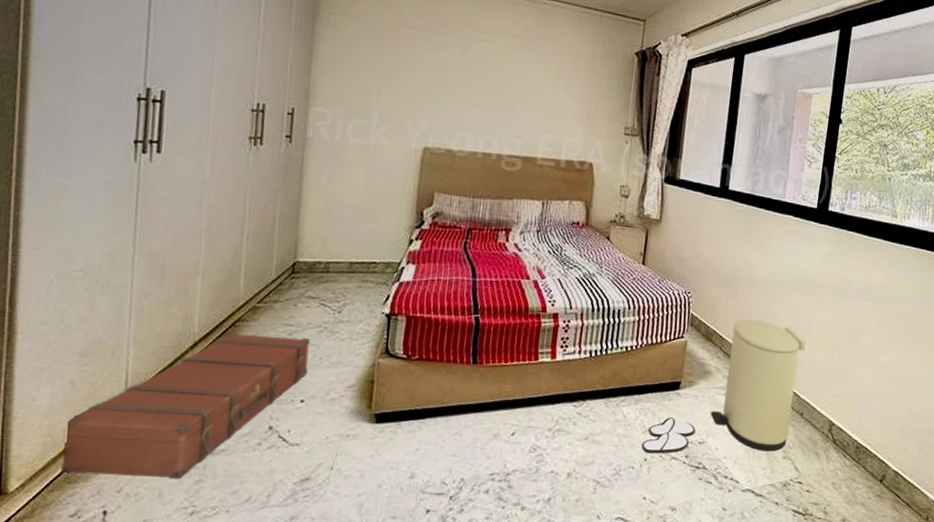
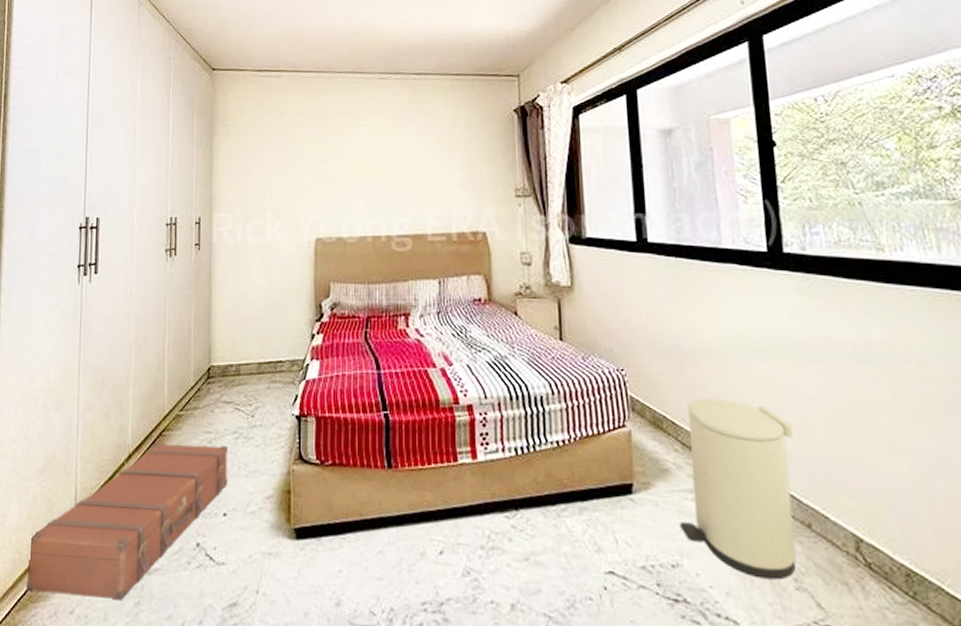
slippers: present [642,417,696,454] -> none [597,531,664,580]

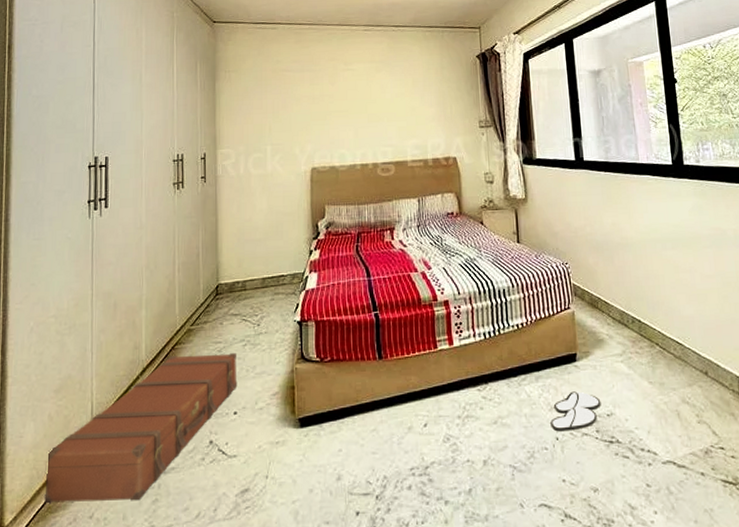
slippers: none [597,531,664,580] -> present [550,391,601,432]
pedal bin: present [679,398,796,580] -> none [612,280,698,418]

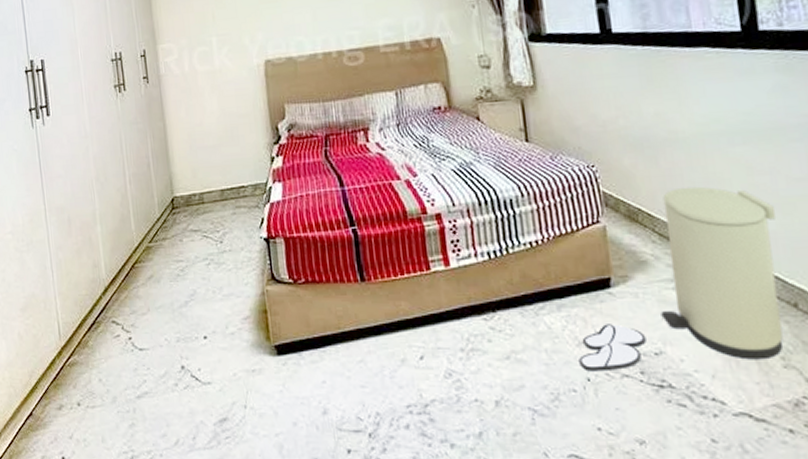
suitcase: present [44,353,238,504] -> none [22,273,205,423]
pedal bin: none [612,280,698,418] -> present [661,186,783,360]

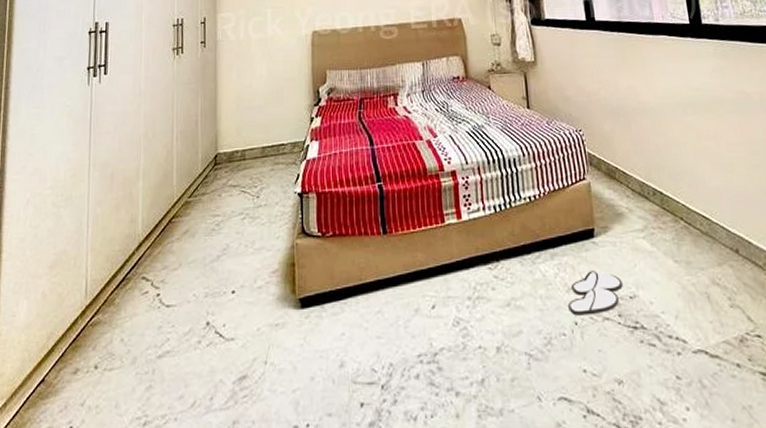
pedal bin: present [661,186,783,360] -> none [634,149,729,301]

